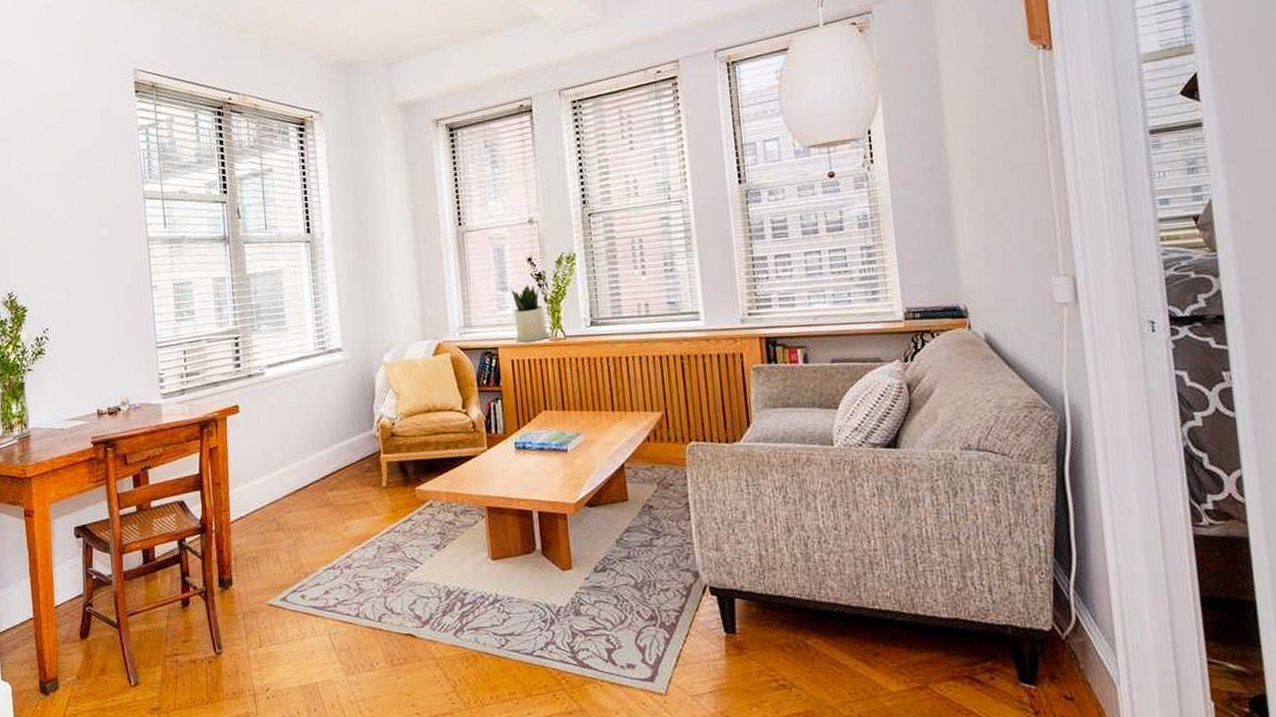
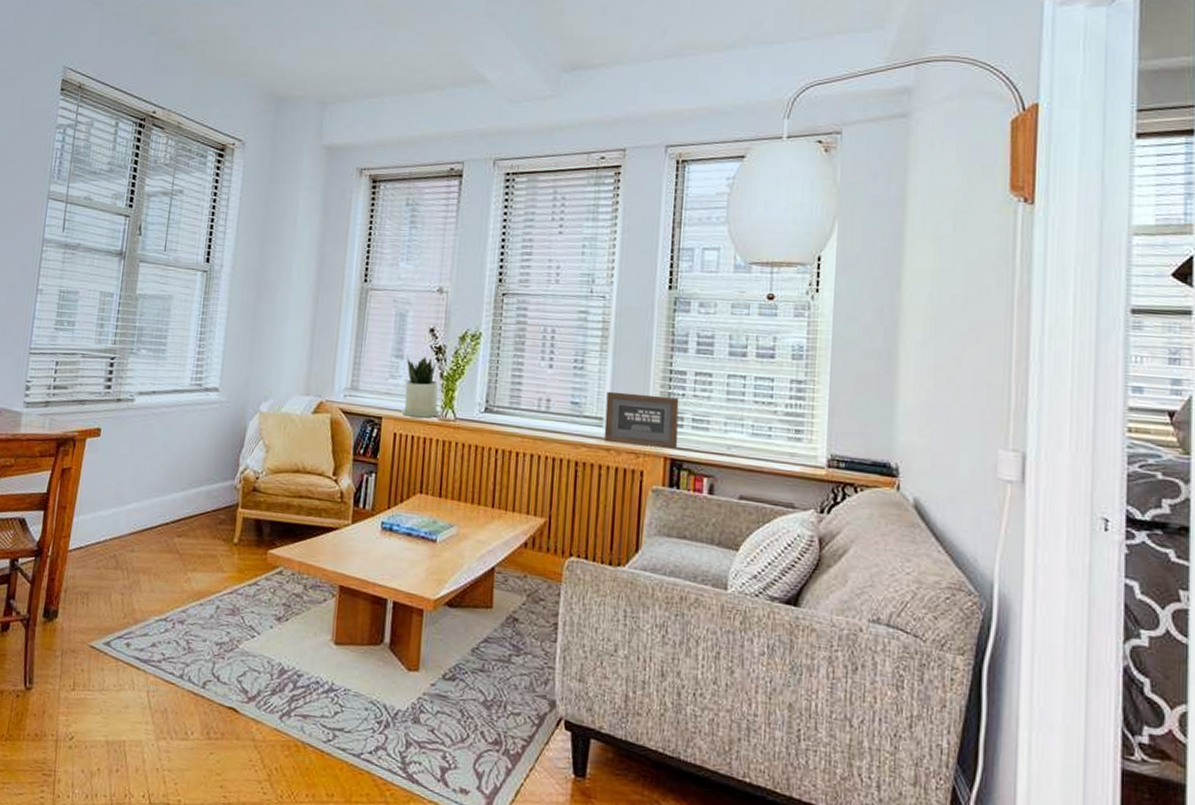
picture frame: none [698,281,770,333] -> present [603,391,679,449]

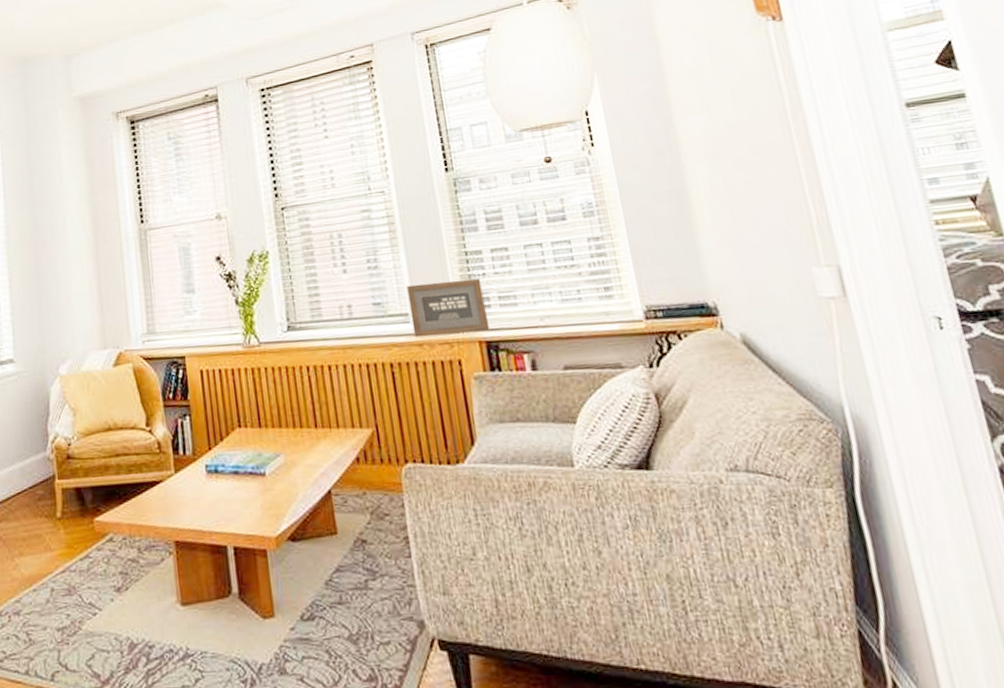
planter: present [401,357,441,418] -> none [198,286,244,351]

